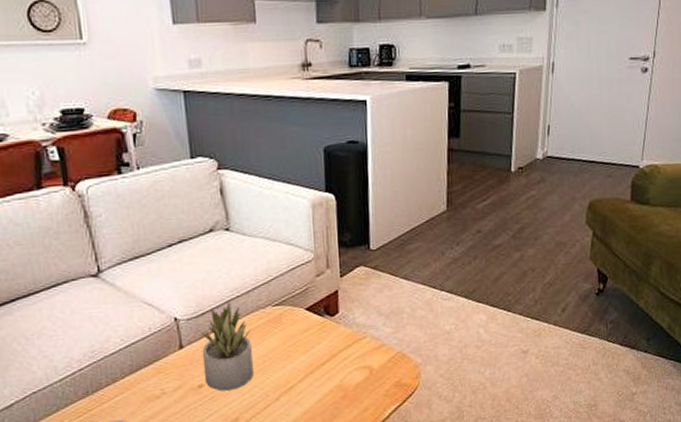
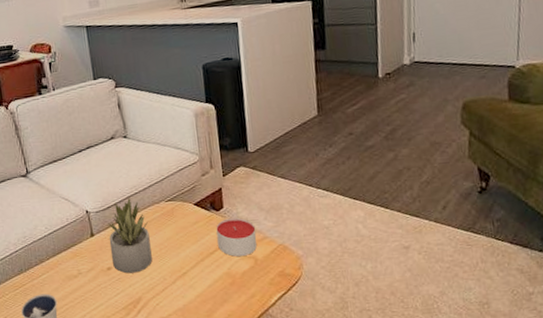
candle: none [329,323,374,367] -> present [216,217,257,257]

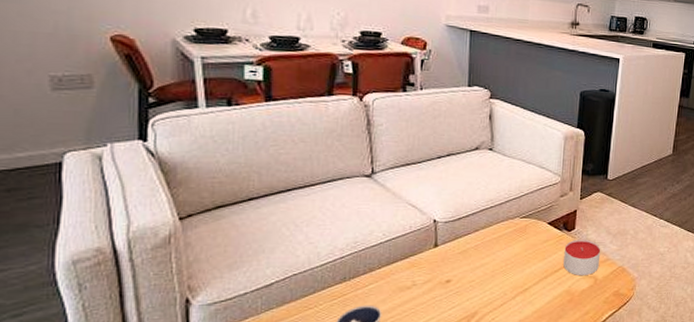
succulent plant: present [108,197,152,274] -> none [453,210,498,287]

